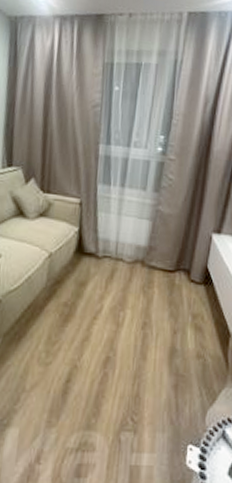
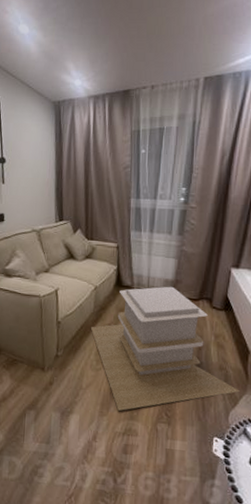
coffee table: none [40,254,219,418] -> present [90,286,240,411]

